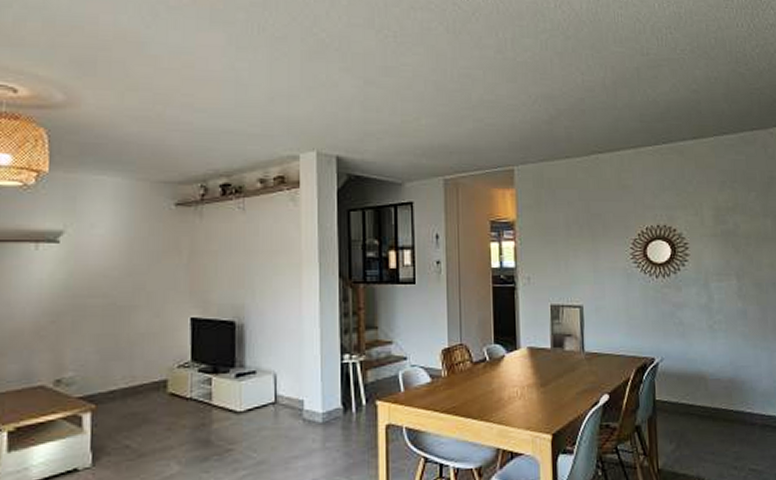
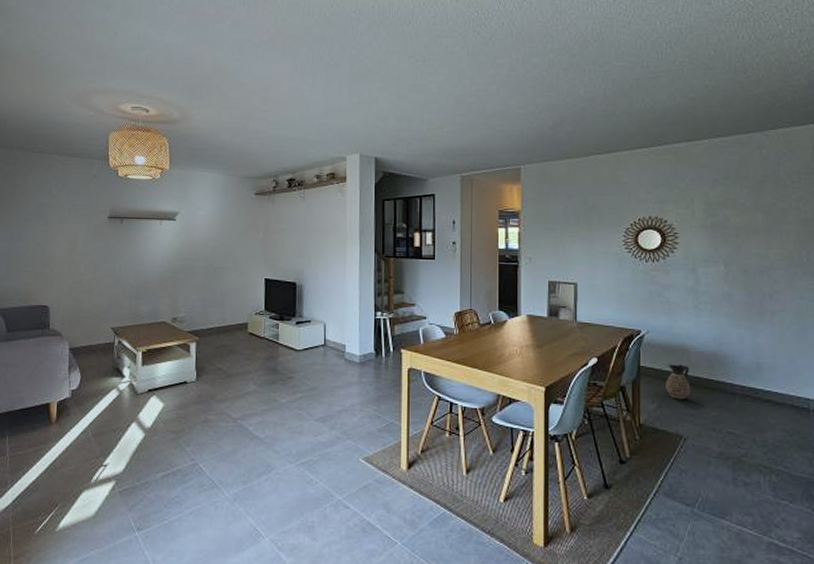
ceramic jug: none [683,394,710,437] -> present [666,364,691,400]

